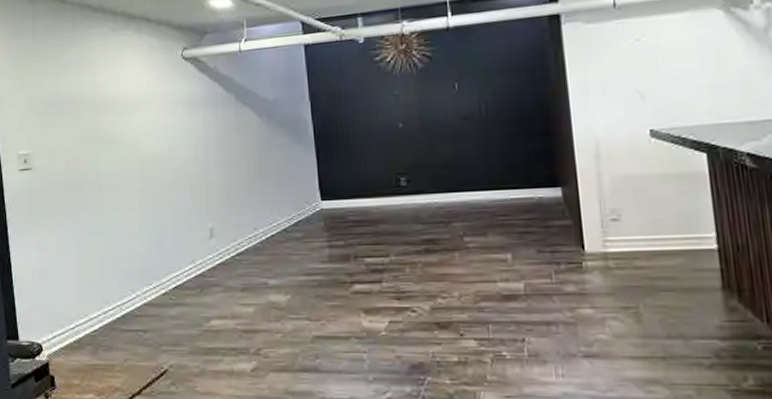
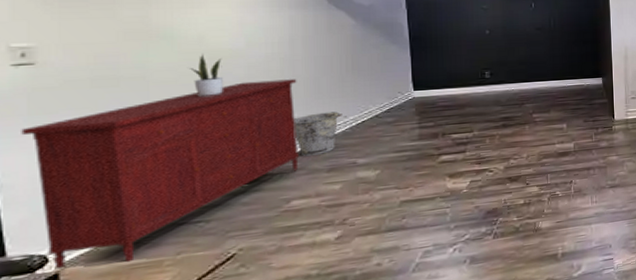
sideboard: none [25,185,216,362] -> present [21,79,299,270]
potted plant: none [129,158,154,202] -> present [190,54,224,97]
bucket: none [210,222,252,272] -> present [293,111,342,157]

